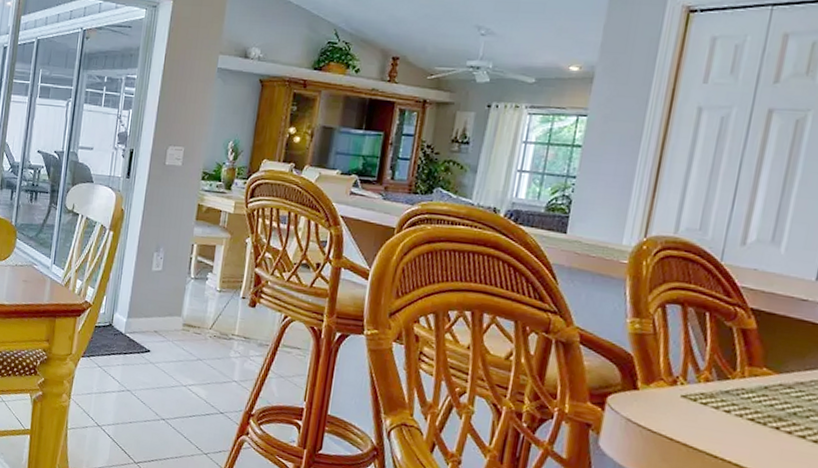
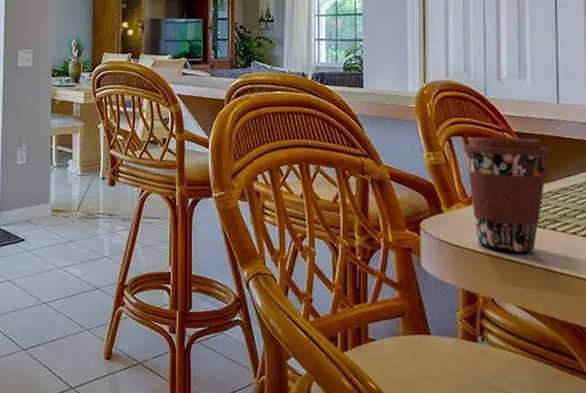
coffee cup: none [674,308,794,450] -> present [462,138,551,252]

